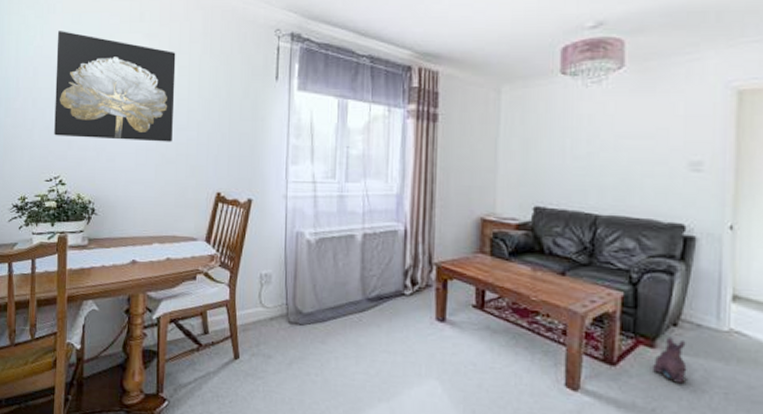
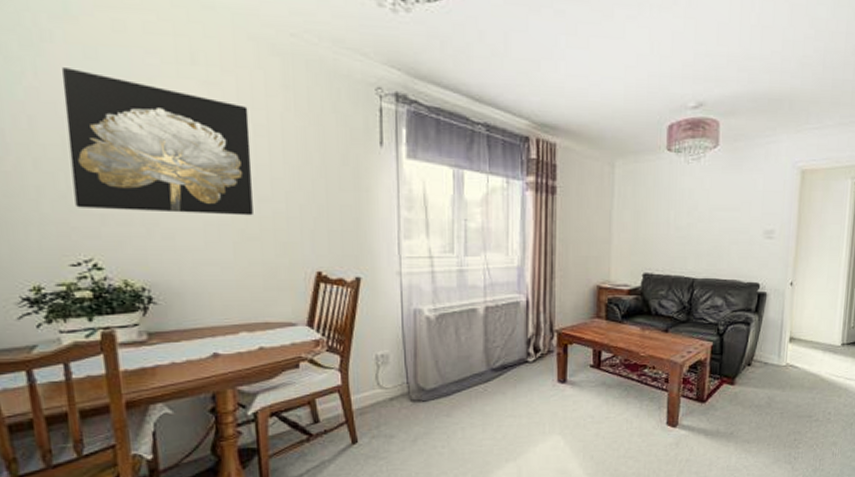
plush toy: present [651,337,687,384] -> none [731,374,756,410]

